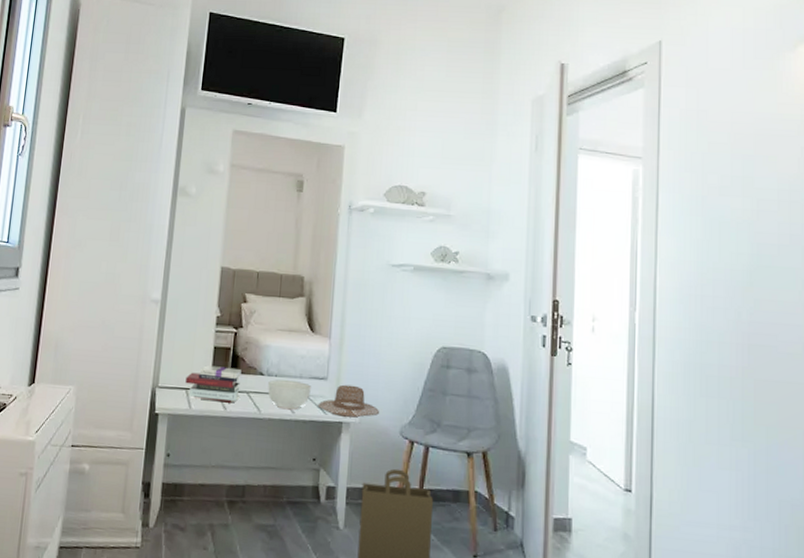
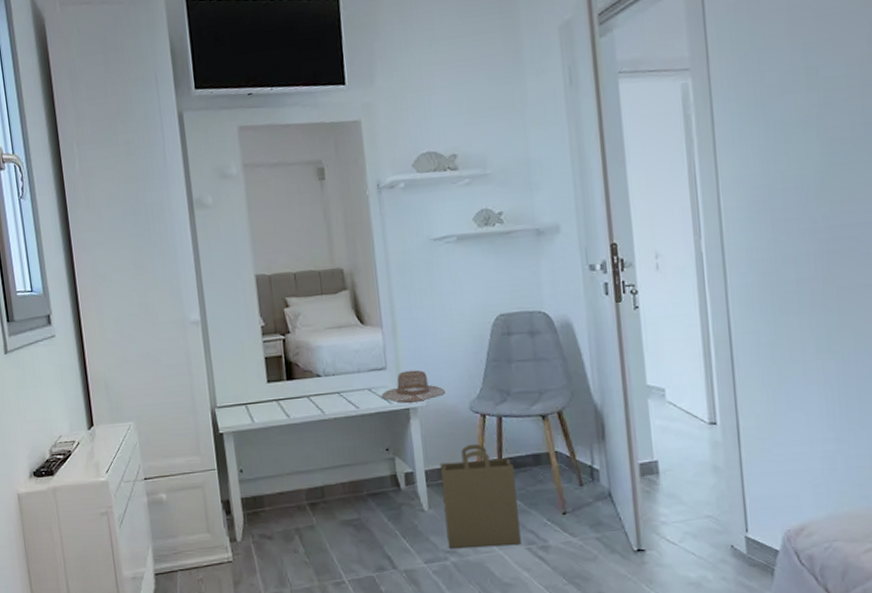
books: present [185,365,242,403] -> none [242,374,302,412]
bowl: present [268,379,311,410] -> none [327,376,372,407]

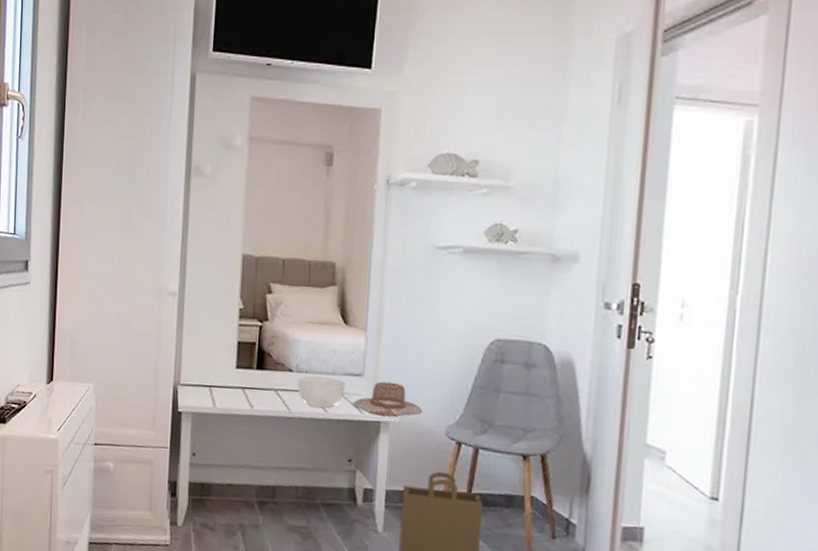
bowl: none [327,376,372,407] -> present [297,376,345,409]

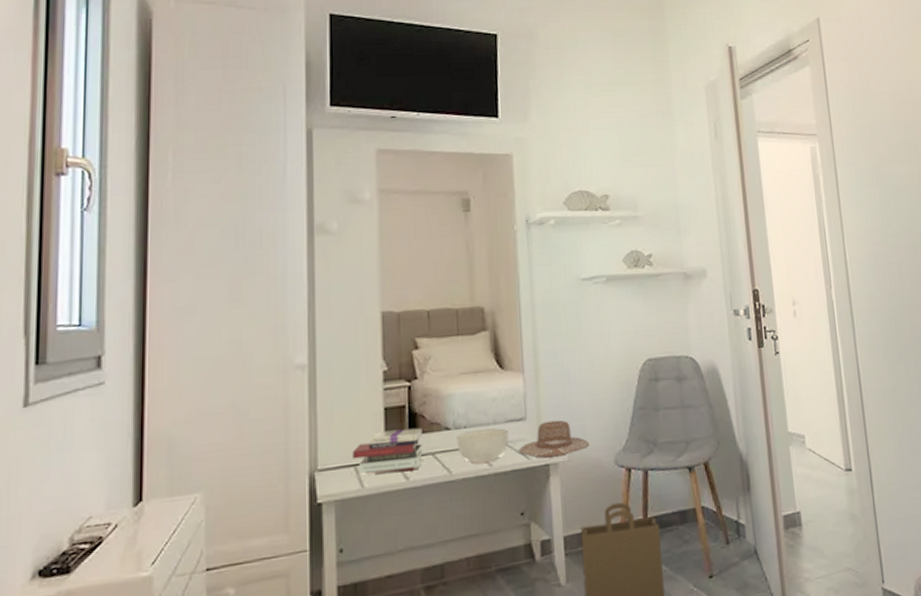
books: none [208,361,268,401] -> present [352,427,425,475]

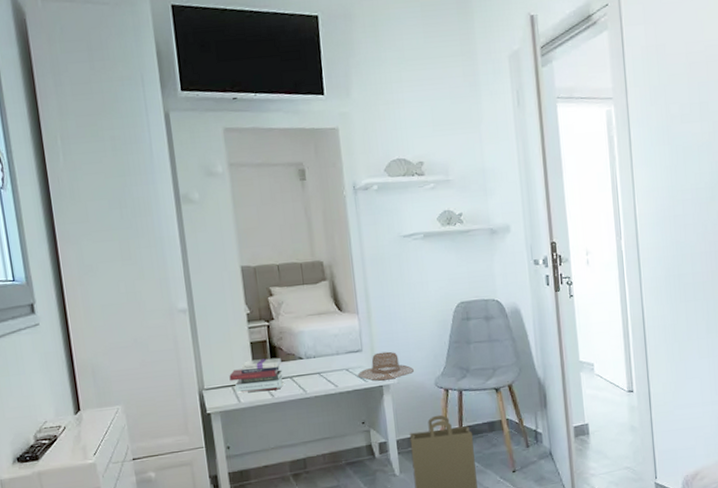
bowl: present [457,428,509,465] -> none [308,358,349,386]

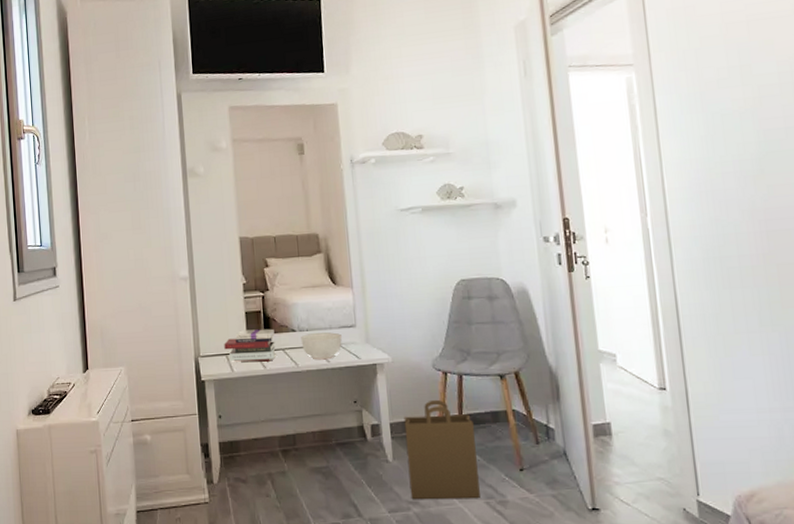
bowl: none [308,358,349,386] -> present [301,332,342,360]
sunhat: present [357,351,414,381] -> none [350,328,410,359]

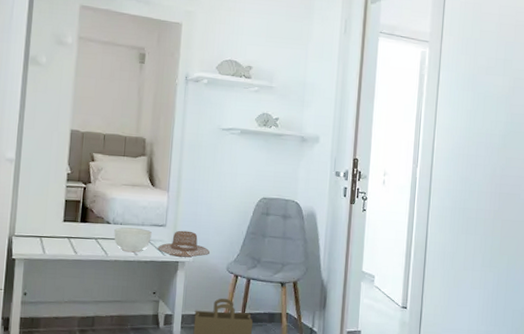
books: present [224,328,277,362] -> none [39,216,90,248]
sunhat: none [350,328,410,359] -> present [157,230,210,257]

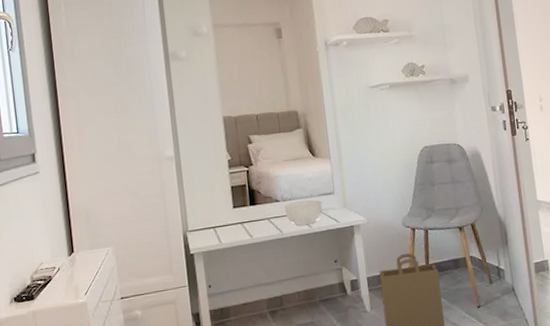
sunhat: present [157,230,210,257] -> none [330,193,382,222]

